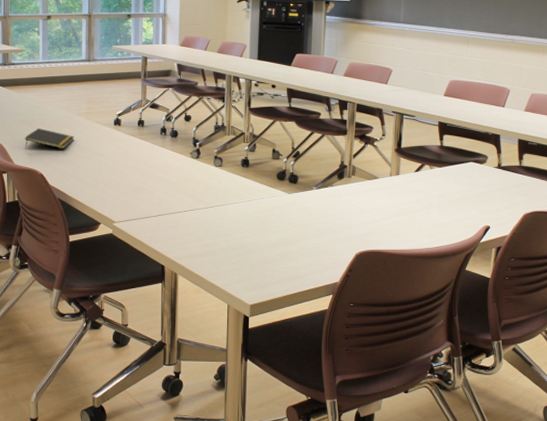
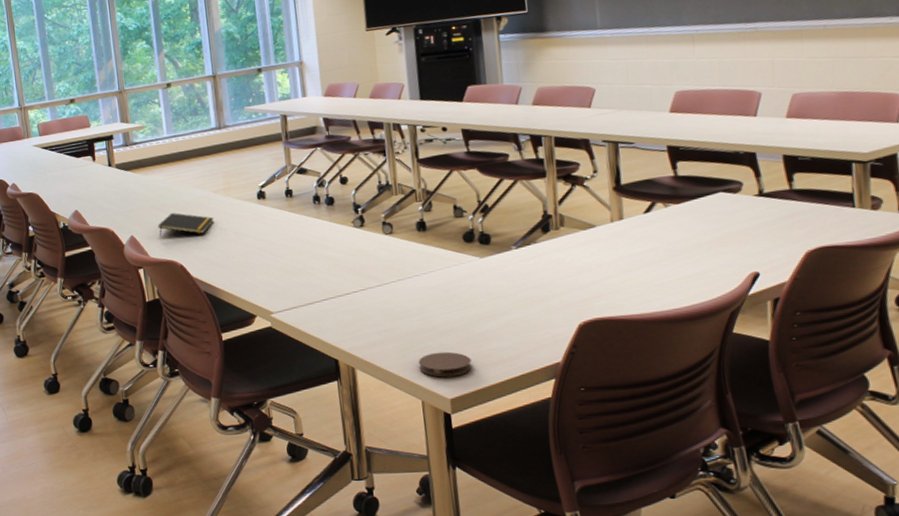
coaster: none [228,266,271,287] -> present [418,351,472,377]

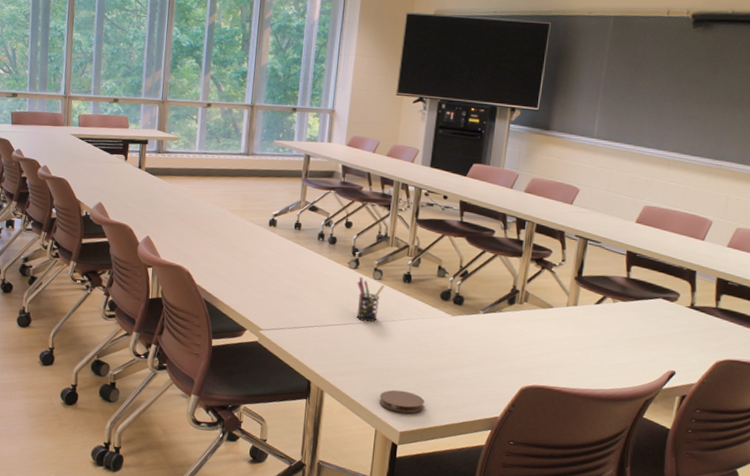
notepad: present [158,213,214,237] -> none [173,223,226,247]
pen holder: none [366,235,398,283] -> present [356,277,385,323]

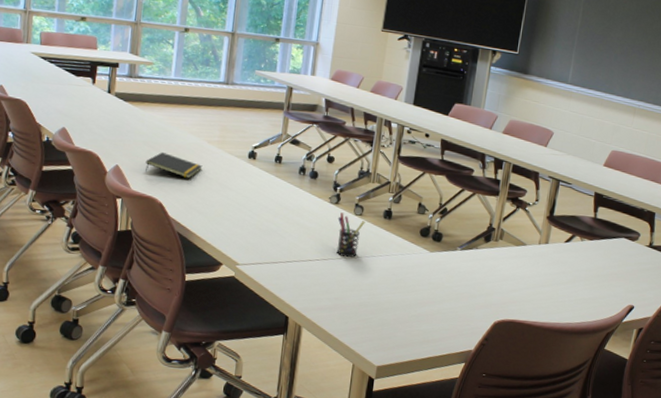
notepad: none [173,223,226,247] -> present [145,152,203,178]
coaster: present [379,389,425,414] -> none [357,324,402,348]

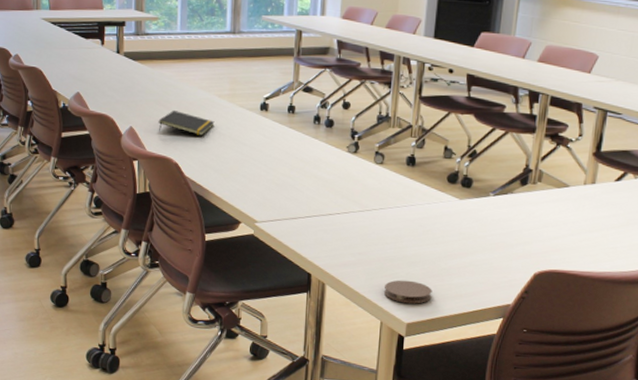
pen holder: present [336,212,366,258] -> none [357,162,387,210]
coaster: none [357,324,402,348] -> present [383,280,432,304]

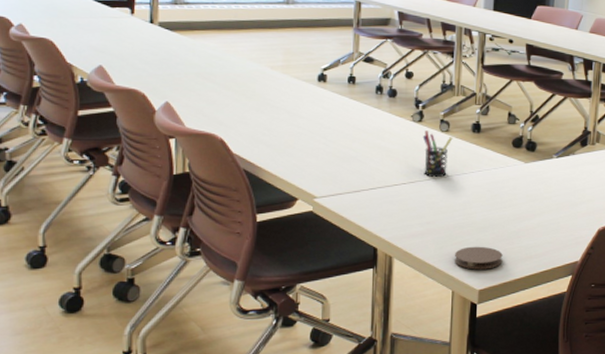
notepad: present [158,111,215,136] -> none [200,84,267,109]
pen holder: none [357,162,387,210] -> present [422,130,453,178]

